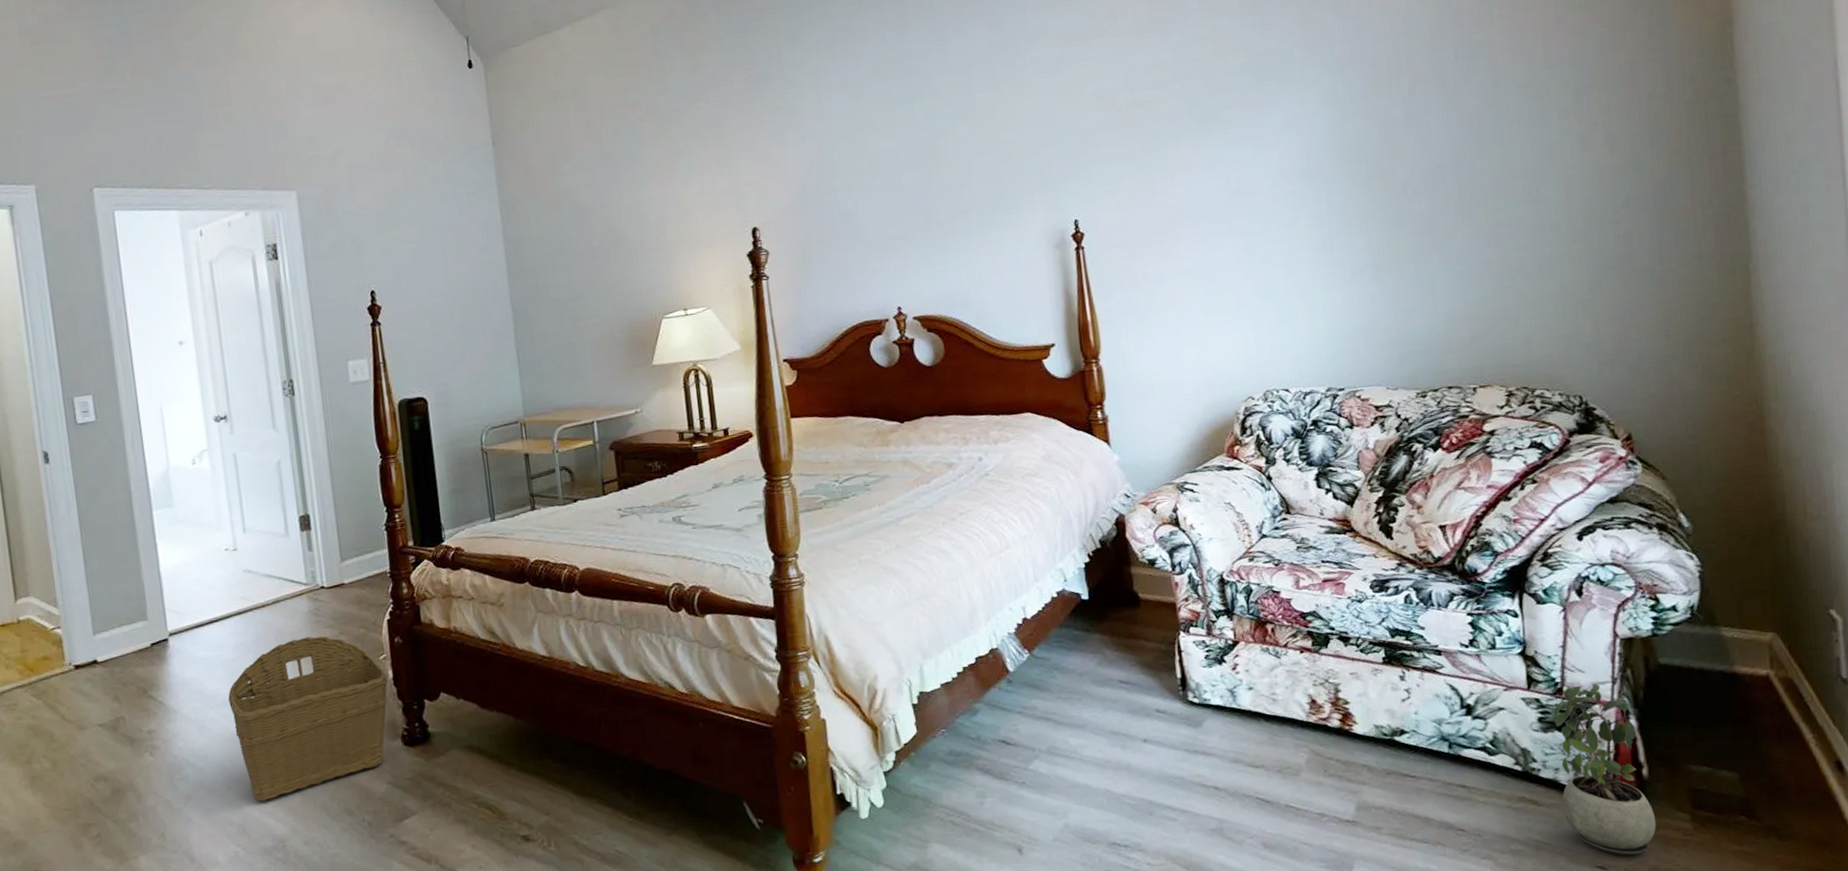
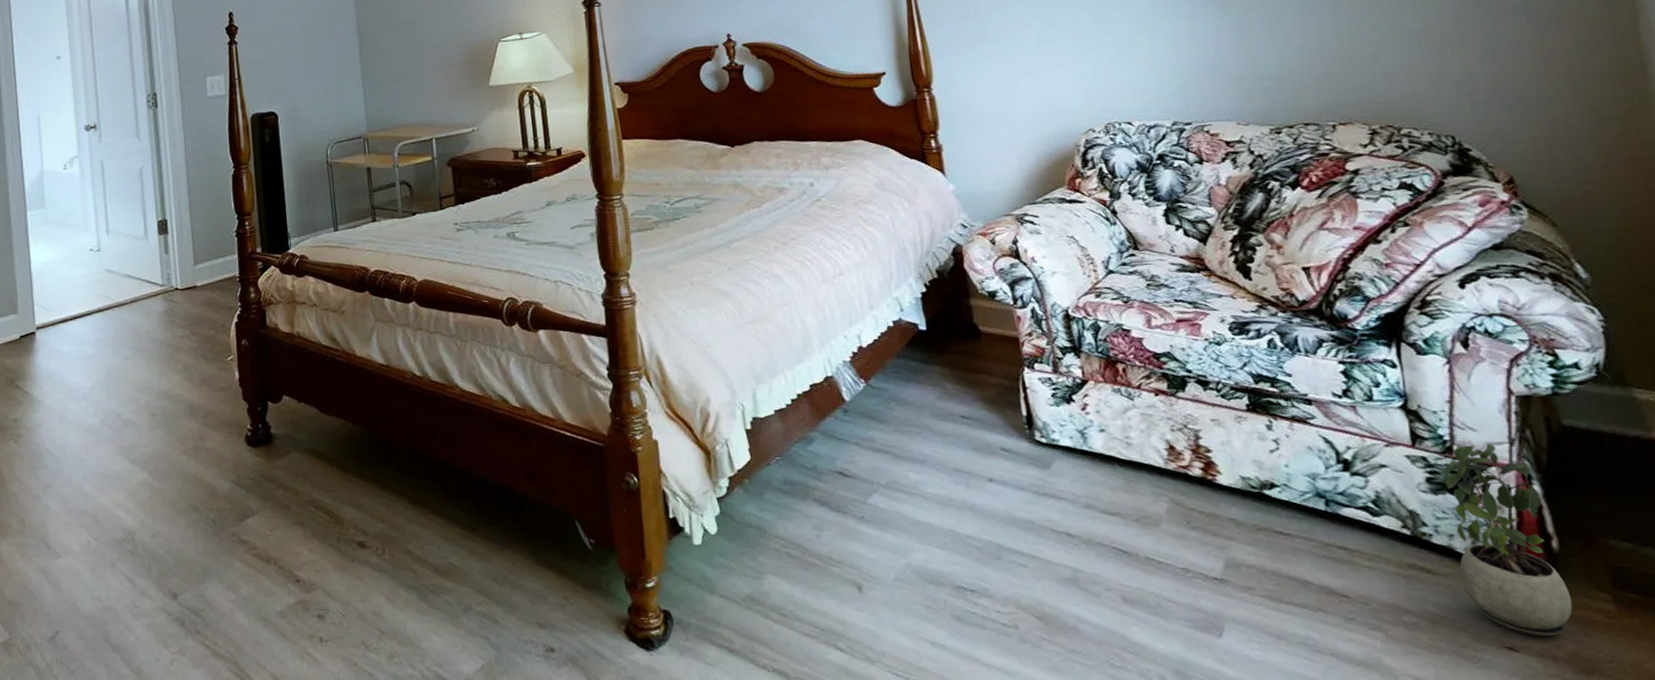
wicker basket: present [228,636,388,802] -> none [87,336,234,493]

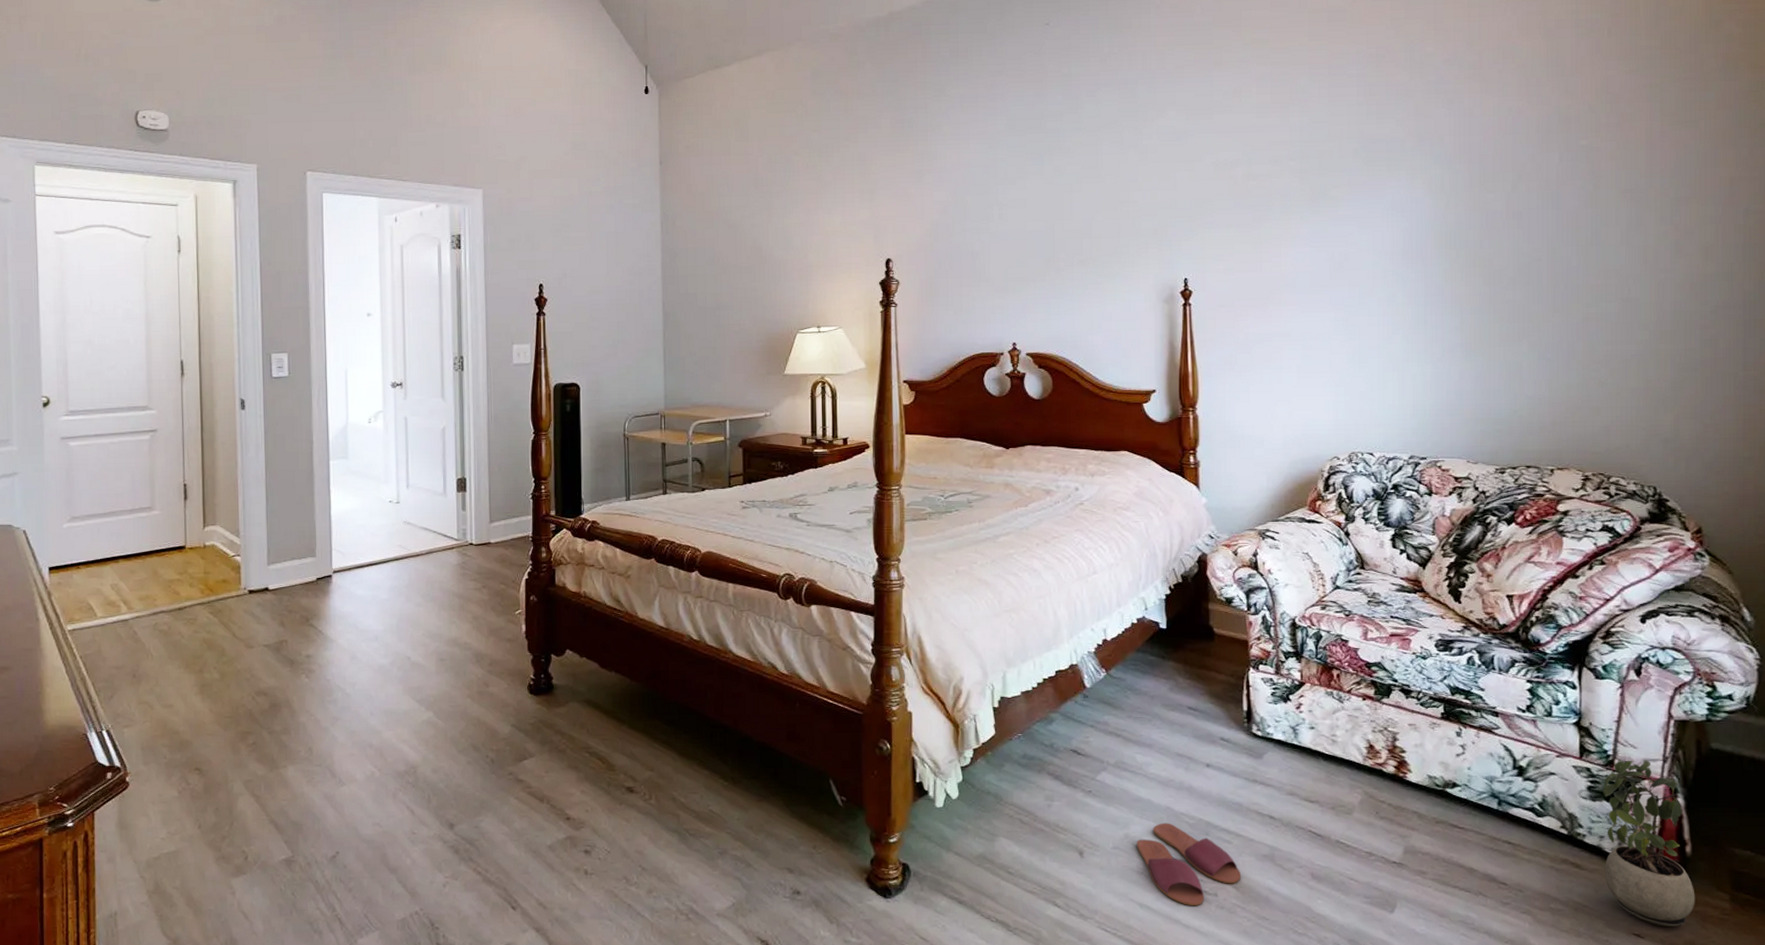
slippers: none [920,547,1042,642] -> present [1136,823,1241,906]

